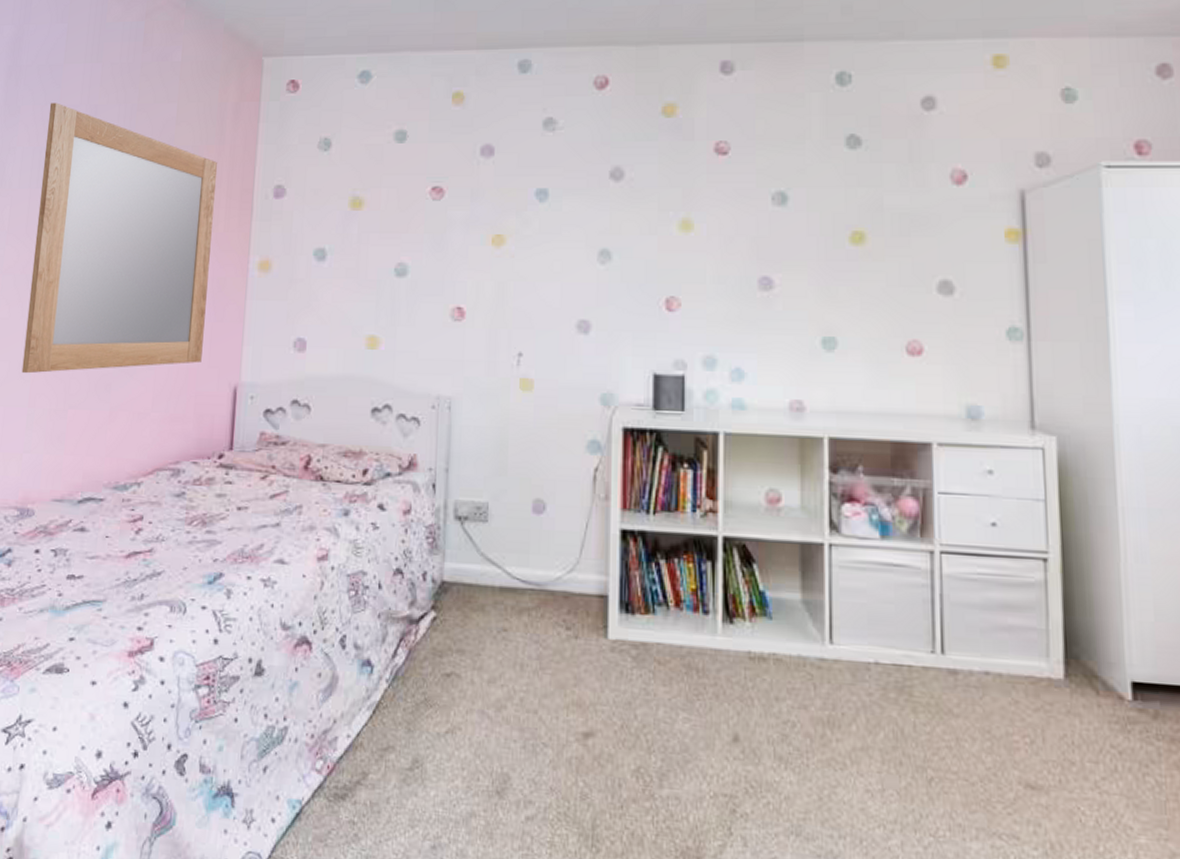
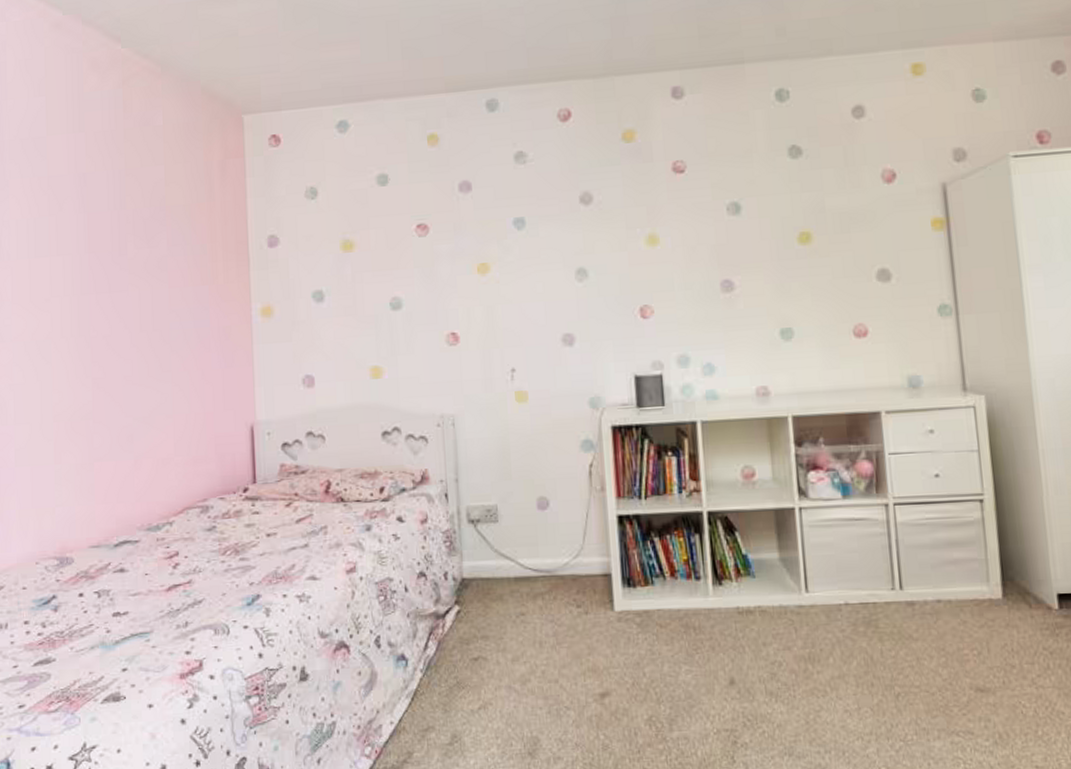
home mirror: present [21,102,218,374] -> none [38,174,217,434]

